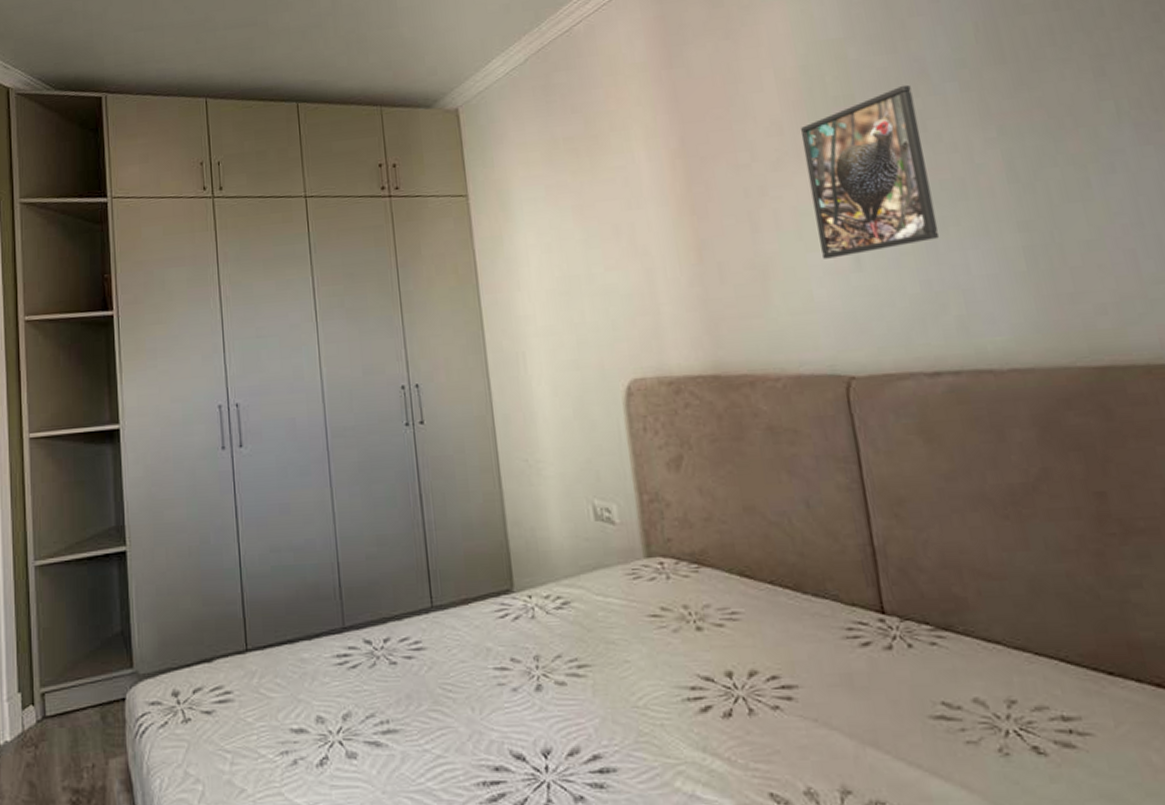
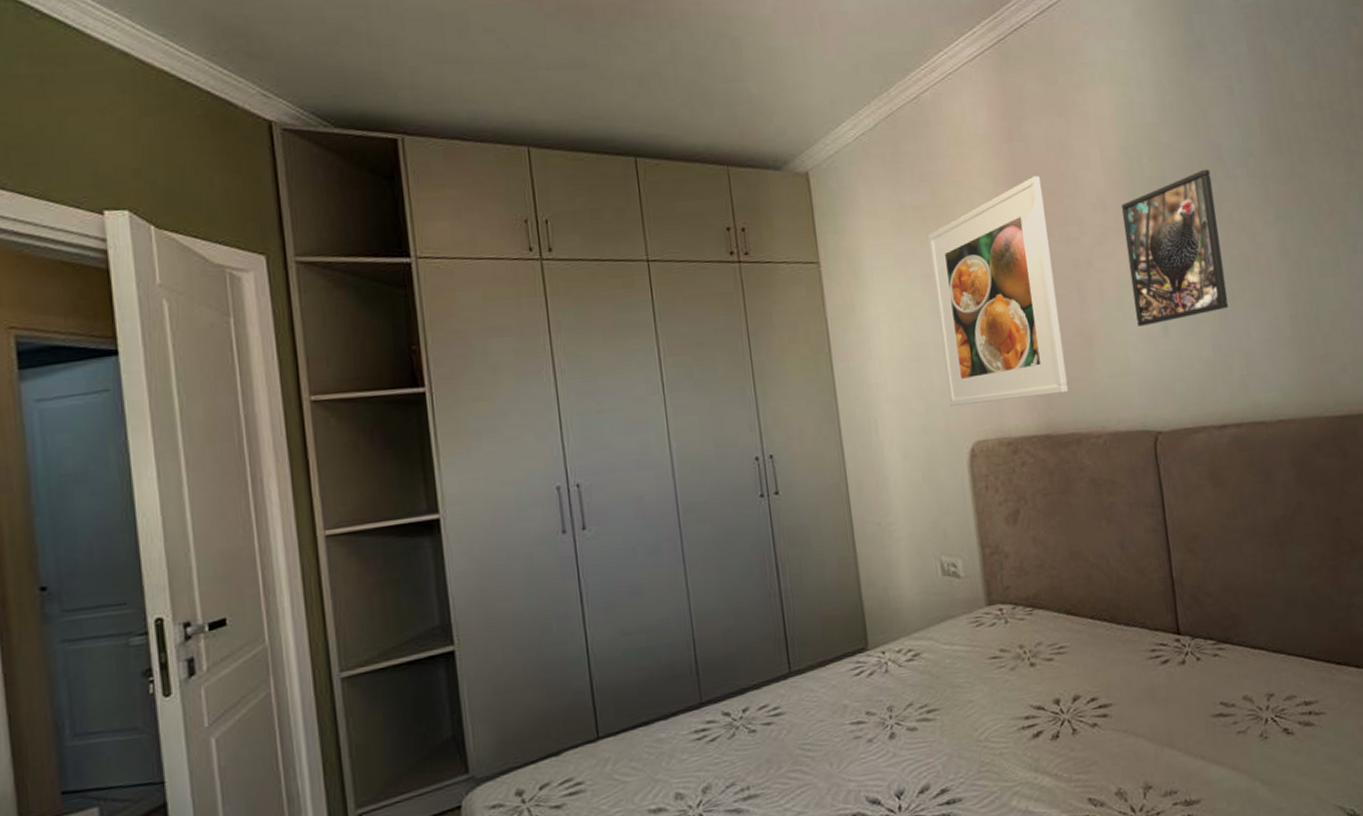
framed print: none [579,101,740,341] -> present [927,175,1069,406]

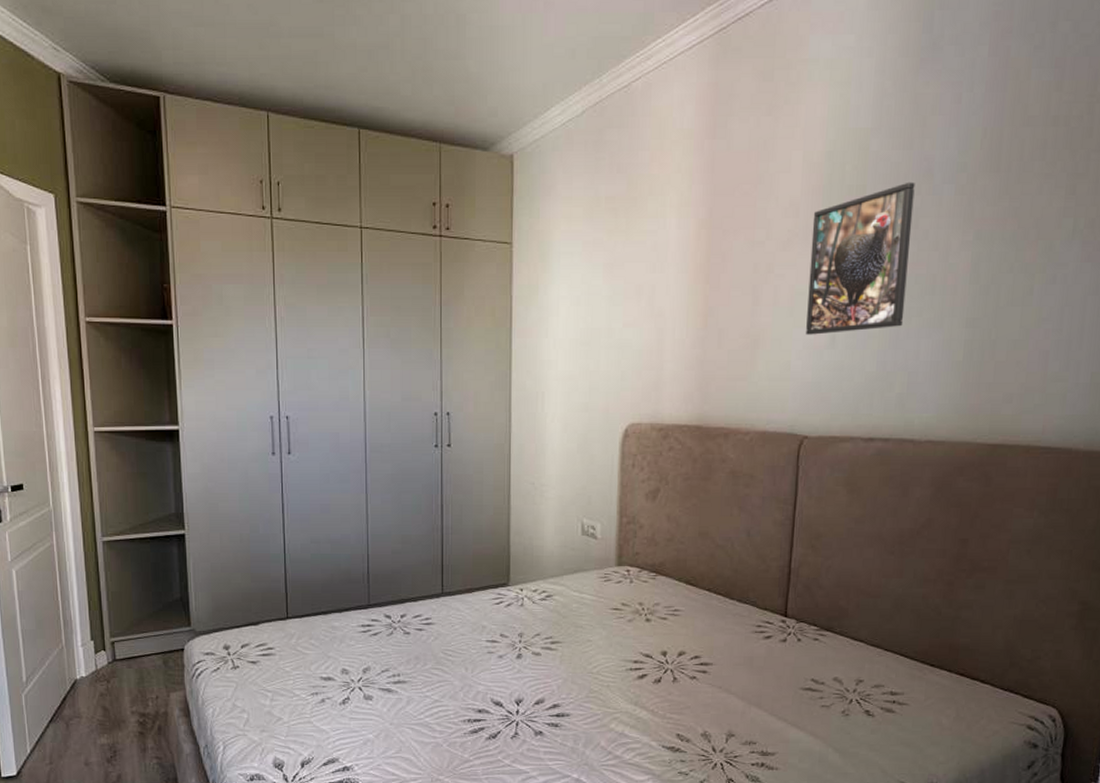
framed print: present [927,175,1069,406] -> none [611,175,737,389]

